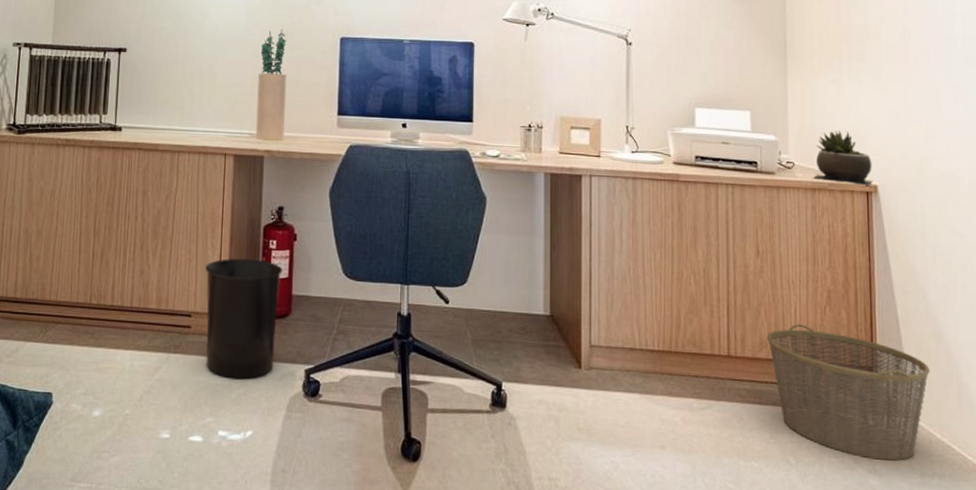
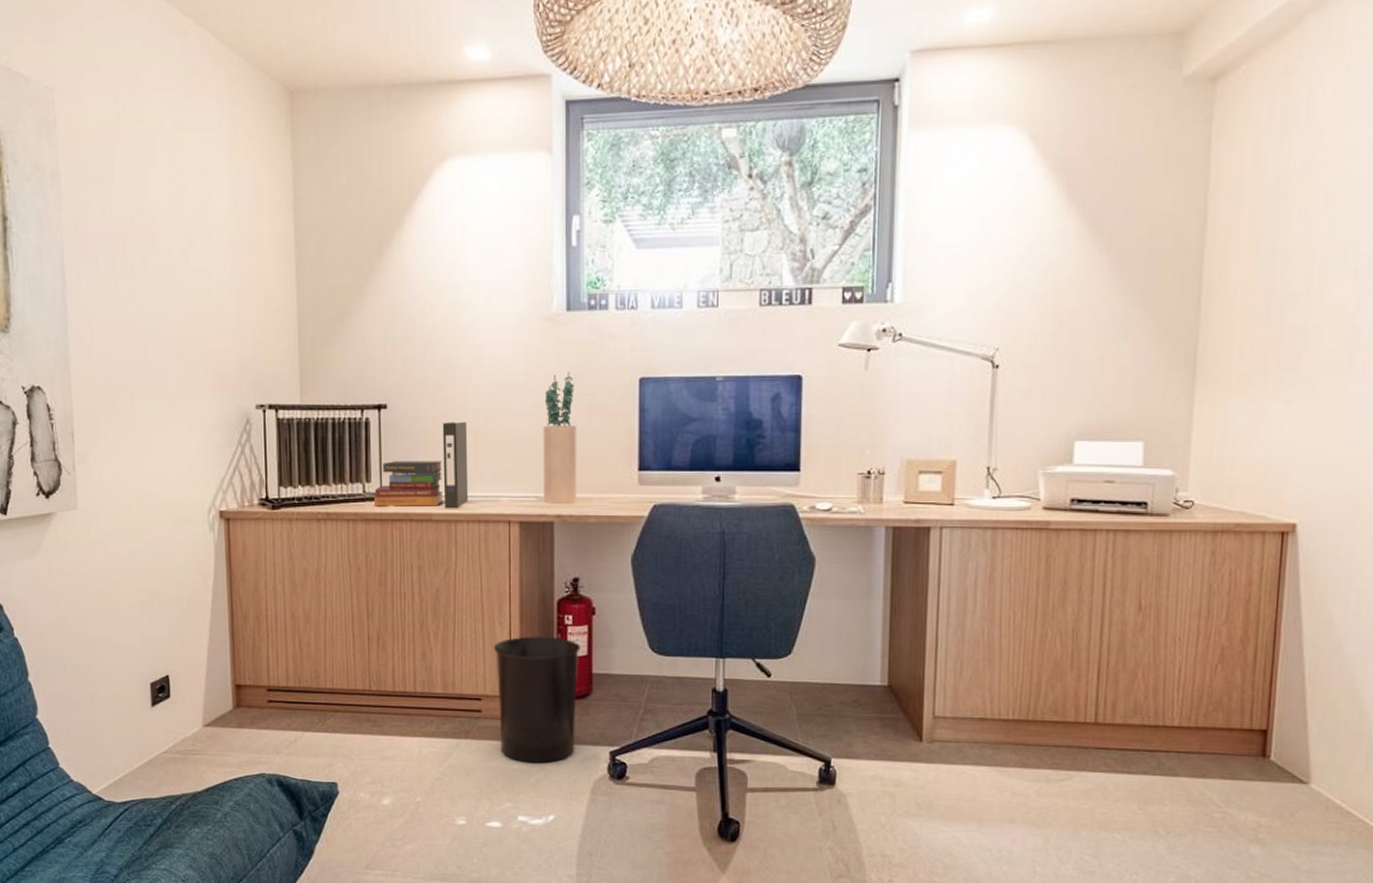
books: none [109,97,170,138] -> present [374,461,444,506]
binder: none [169,65,194,141] -> present [442,421,469,509]
basket: present [766,324,930,461] -> none [1142,686,1337,829]
succulent plant: present [812,131,873,186] -> none [1215,460,1293,525]

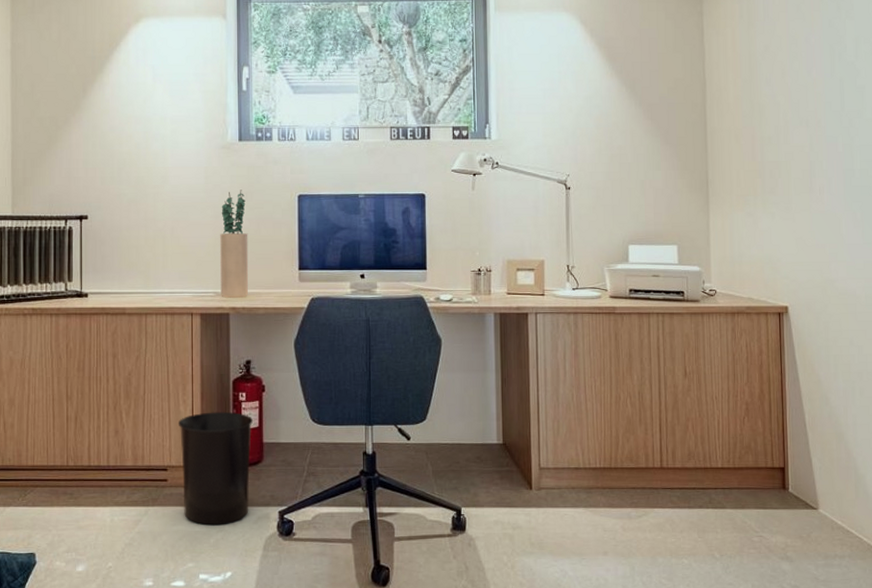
books: present [374,461,444,506] -> none [75,263,136,302]
binder: present [442,421,469,509] -> none [135,230,157,304]

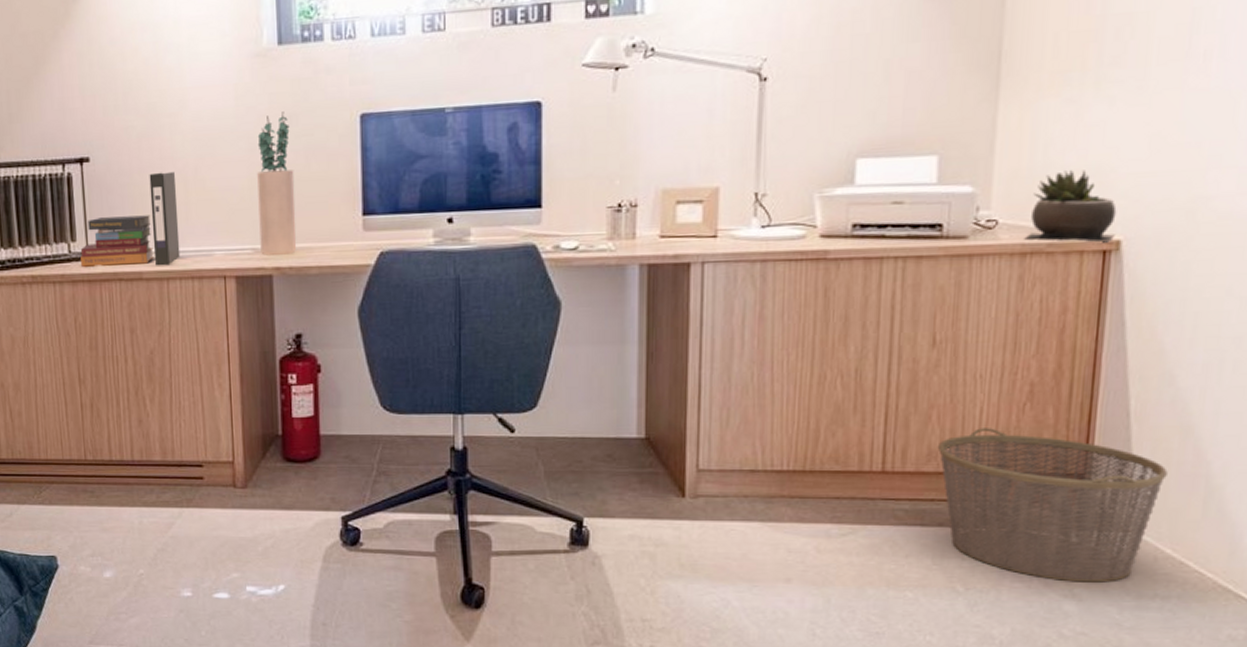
books: none [75,263,136,302] -> present [80,215,154,267]
binder: none [135,230,157,304] -> present [149,171,181,266]
waste bin: present [178,412,253,526] -> none [213,397,306,531]
basket: none [694,435,832,548] -> present [937,428,1168,583]
succulent plant: none [732,259,784,308] -> present [1022,170,1117,243]

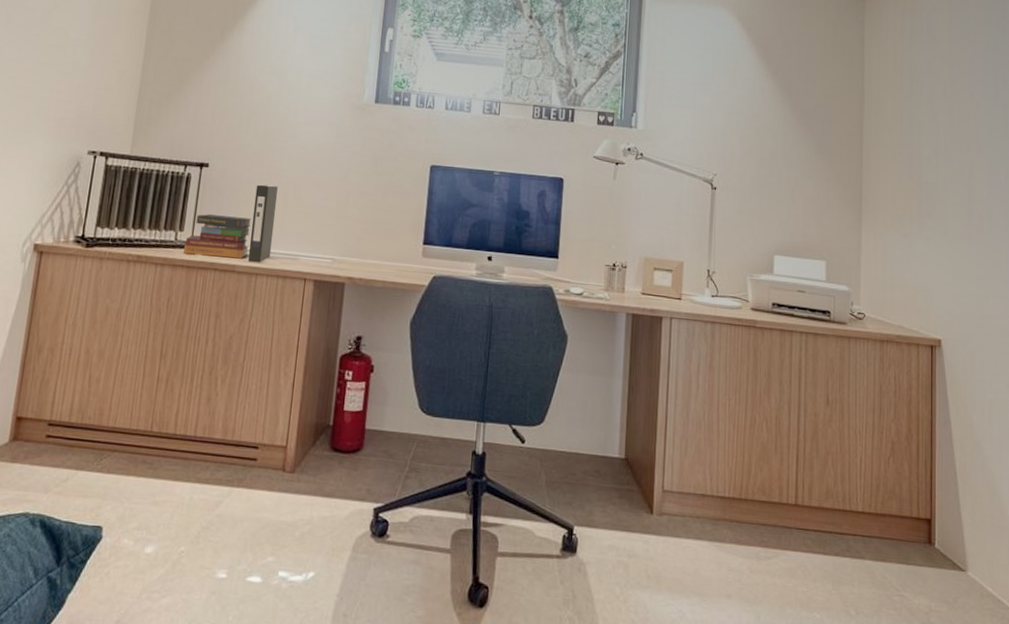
vase: present [257,111,297,256] -> none [338,153,375,268]
basket: present [937,428,1168,583] -> none [832,474,984,614]
succulent plant: present [1022,170,1117,243] -> none [881,284,937,340]

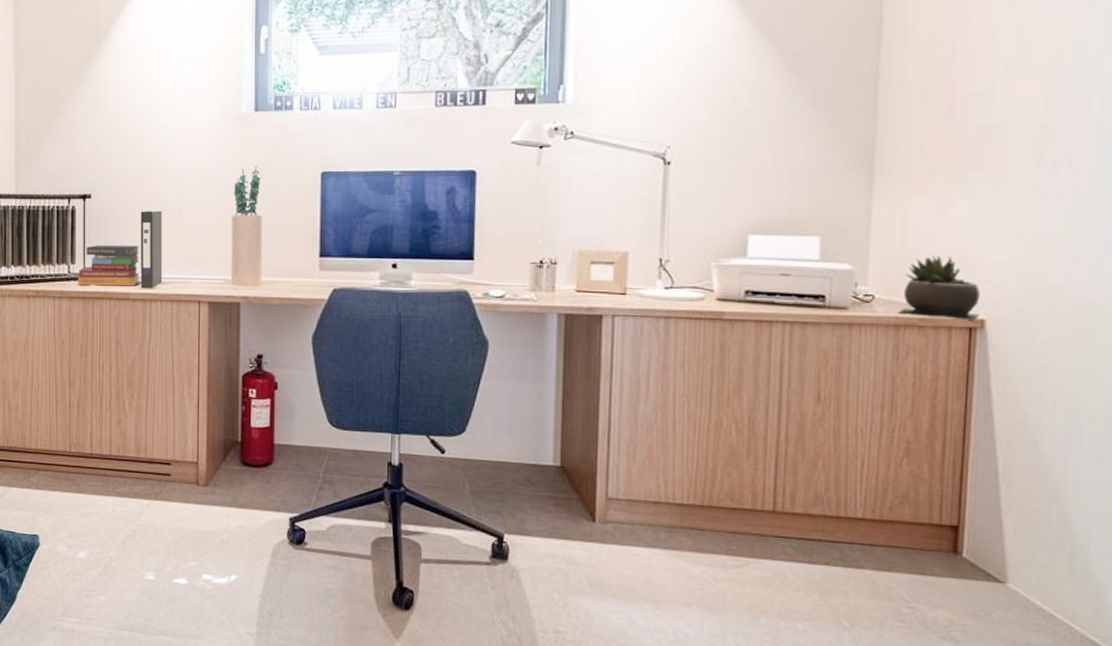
vase: none [338,153,375,268] -> present [231,166,263,287]
succulent plant: none [881,284,937,340] -> present [897,256,981,321]

